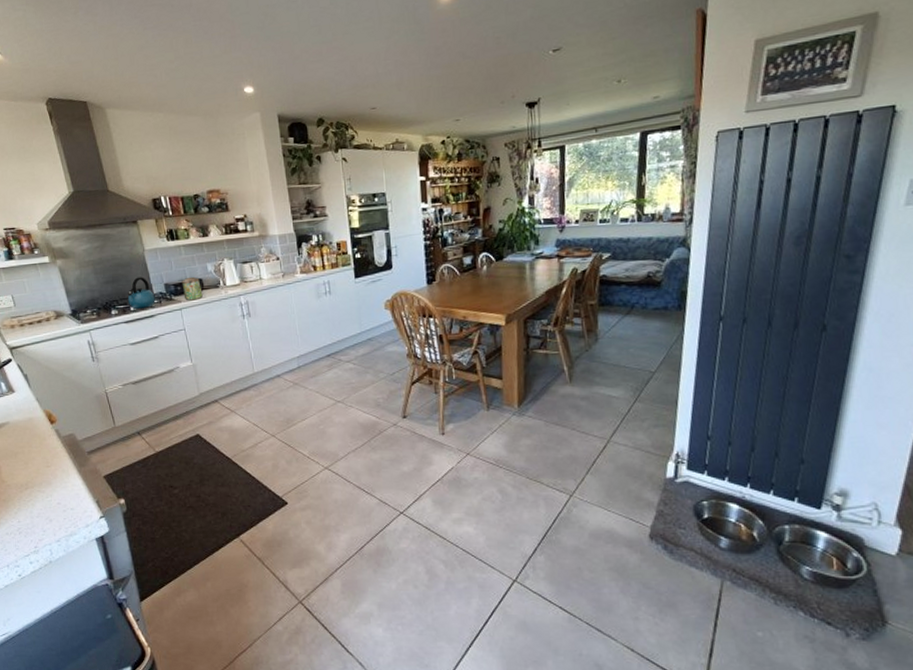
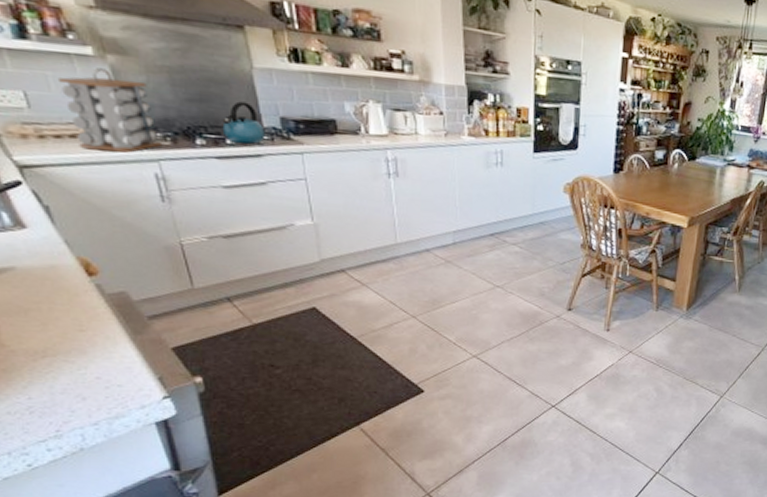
spice rack: none [30,270,92,330] -> present [57,68,163,153]
canister: present [182,276,203,301] -> none [306,114,335,146]

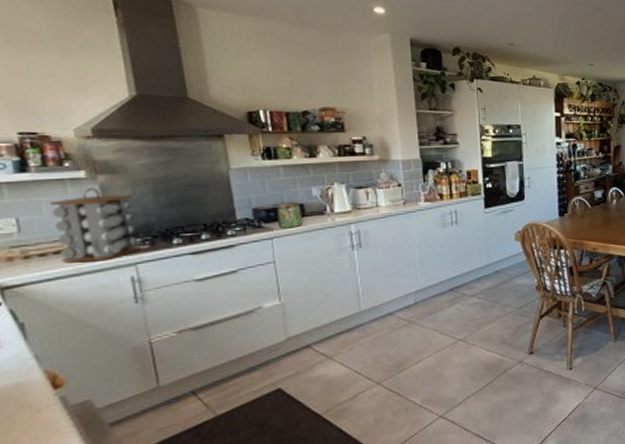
kettle: present [222,101,265,145] -> none [198,199,238,239]
canister: none [306,114,335,146] -> present [276,201,303,229]

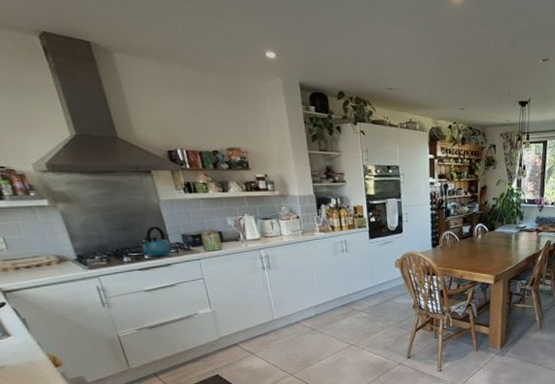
spice rack: present [49,188,142,263] -> none [25,214,101,274]
kettle: none [198,199,238,239] -> present [140,226,172,258]

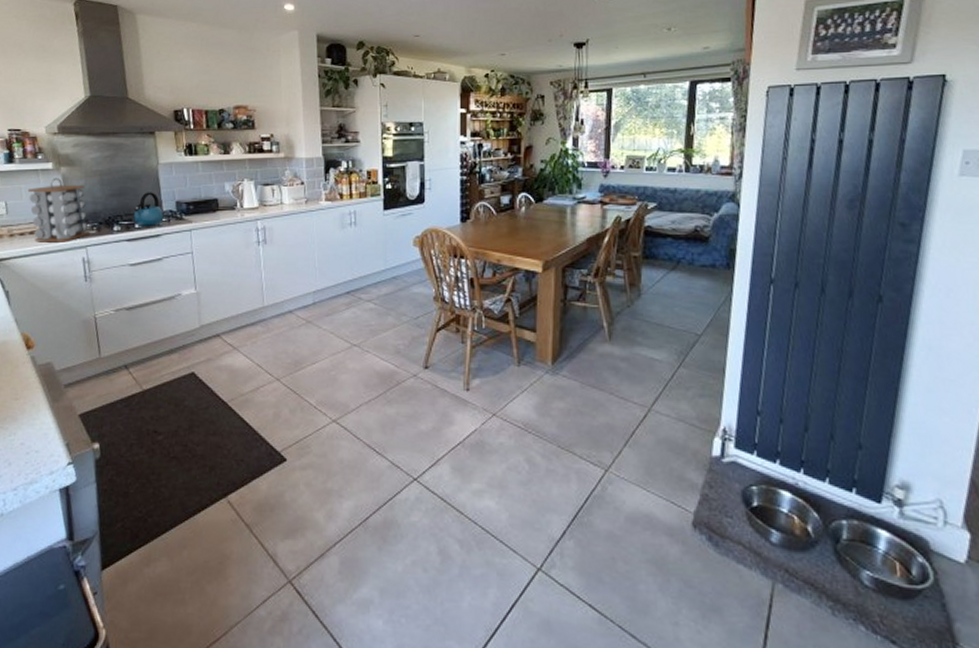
spice rack: none [25,214,101,274] -> present [27,178,91,242]
canister: present [200,229,223,252] -> none [195,195,217,222]

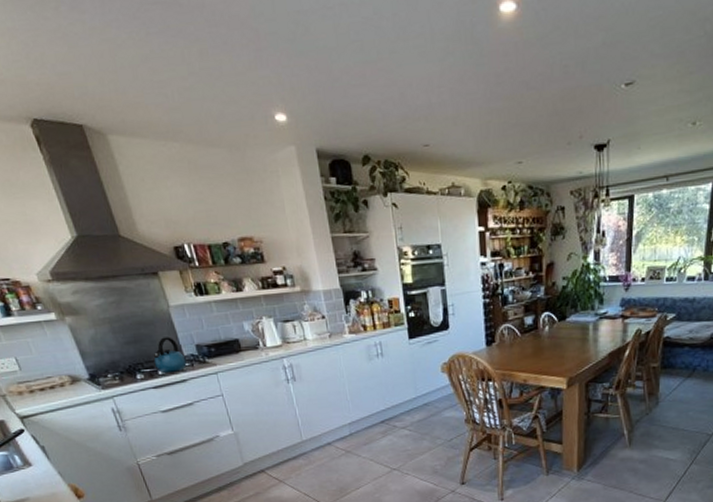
spice rack: present [27,178,91,242] -> none [35,329,114,397]

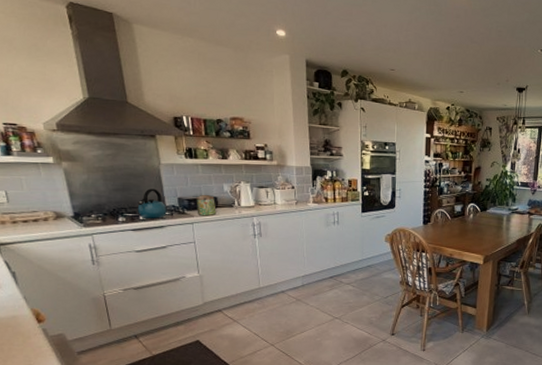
canister: none [215,337,241,364] -> present [196,194,216,217]

